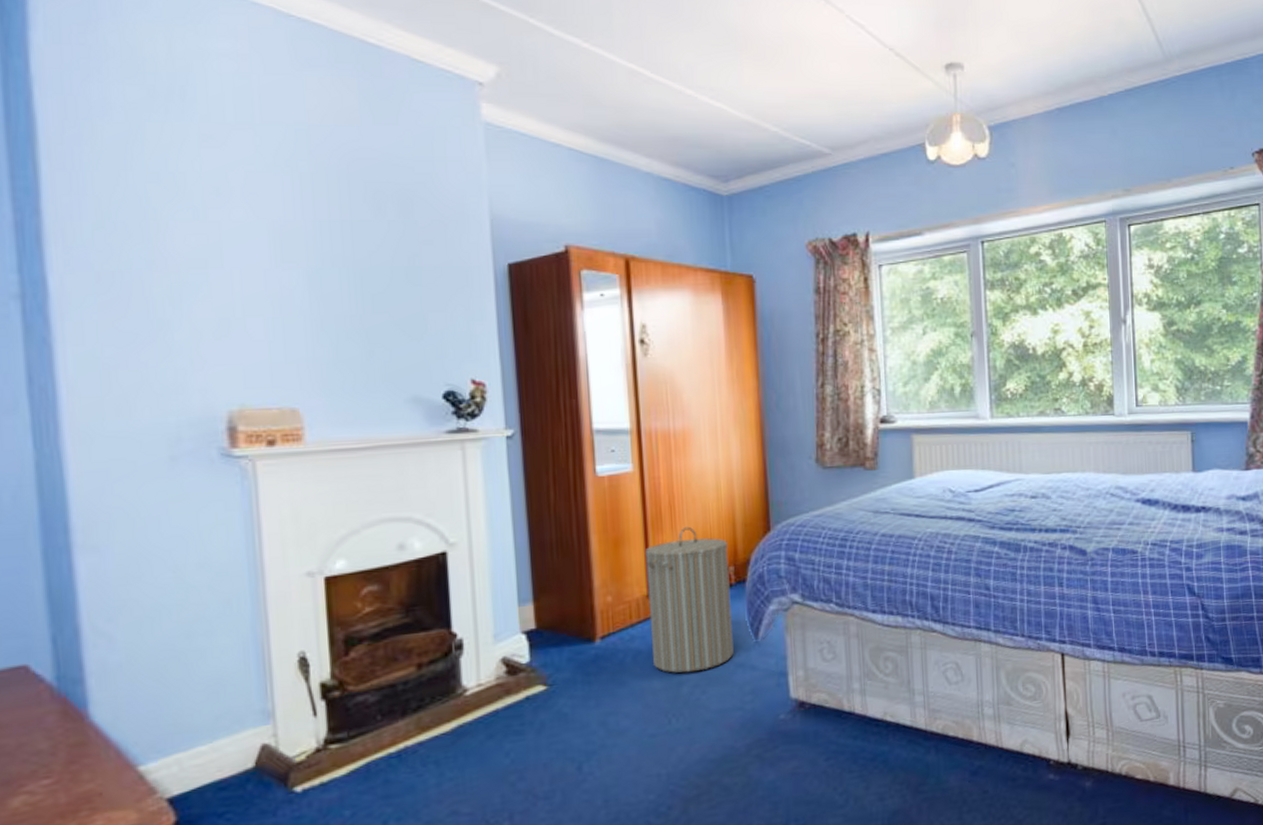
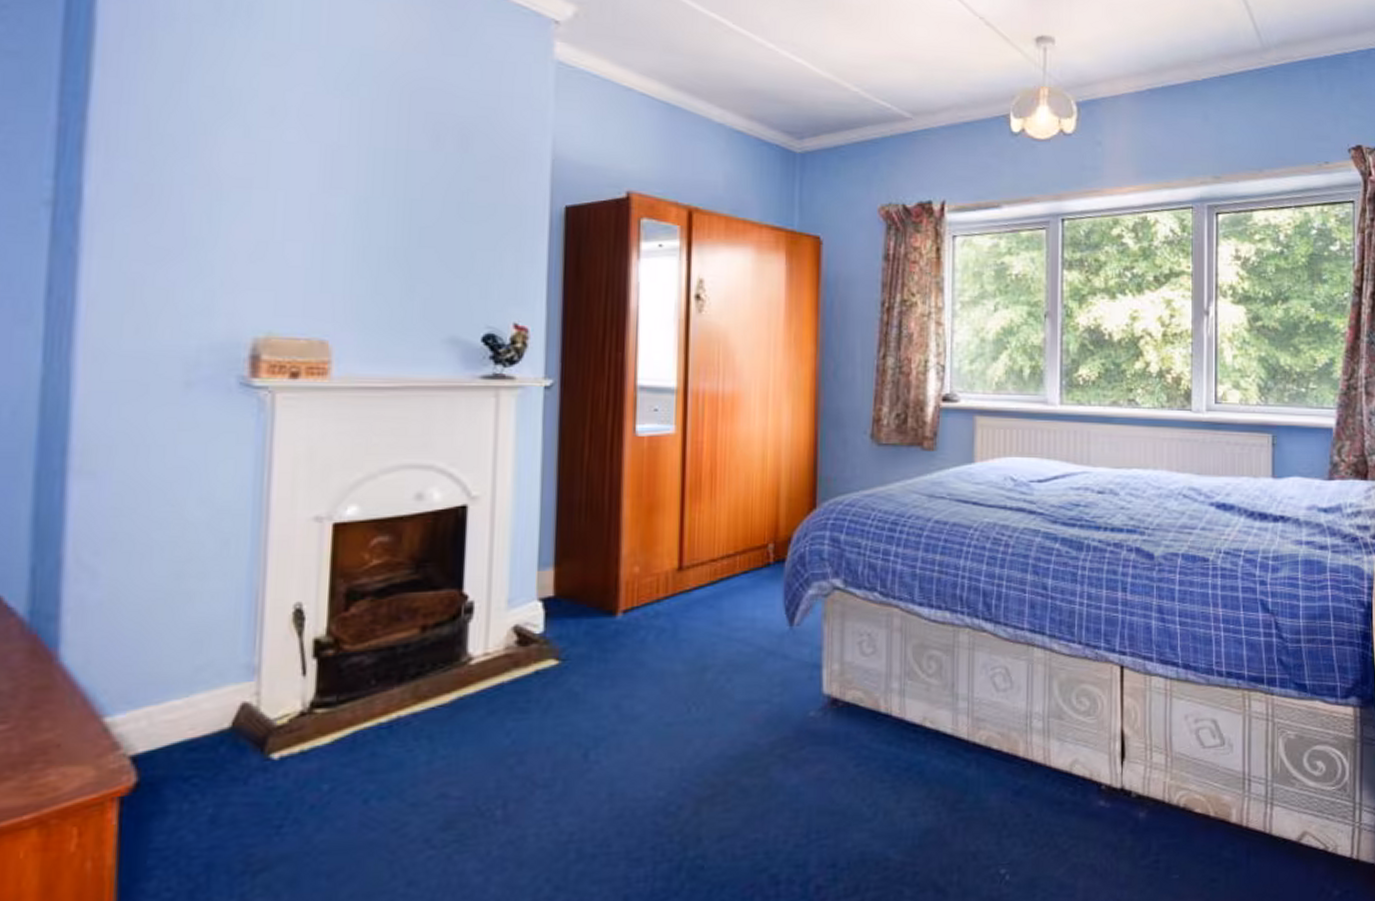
laundry hamper: present [645,526,734,673] -> none [676,497,769,657]

